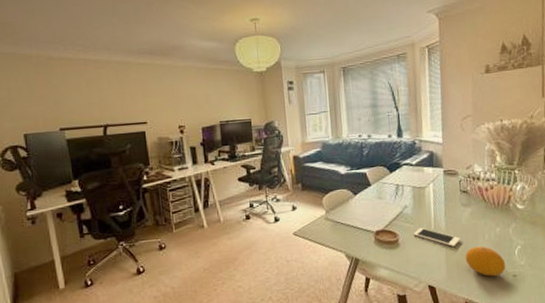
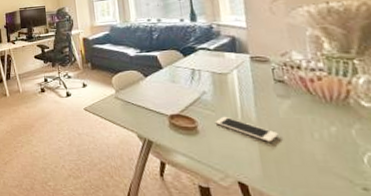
fruit: present [465,246,506,276] -> none [286,145,351,185]

